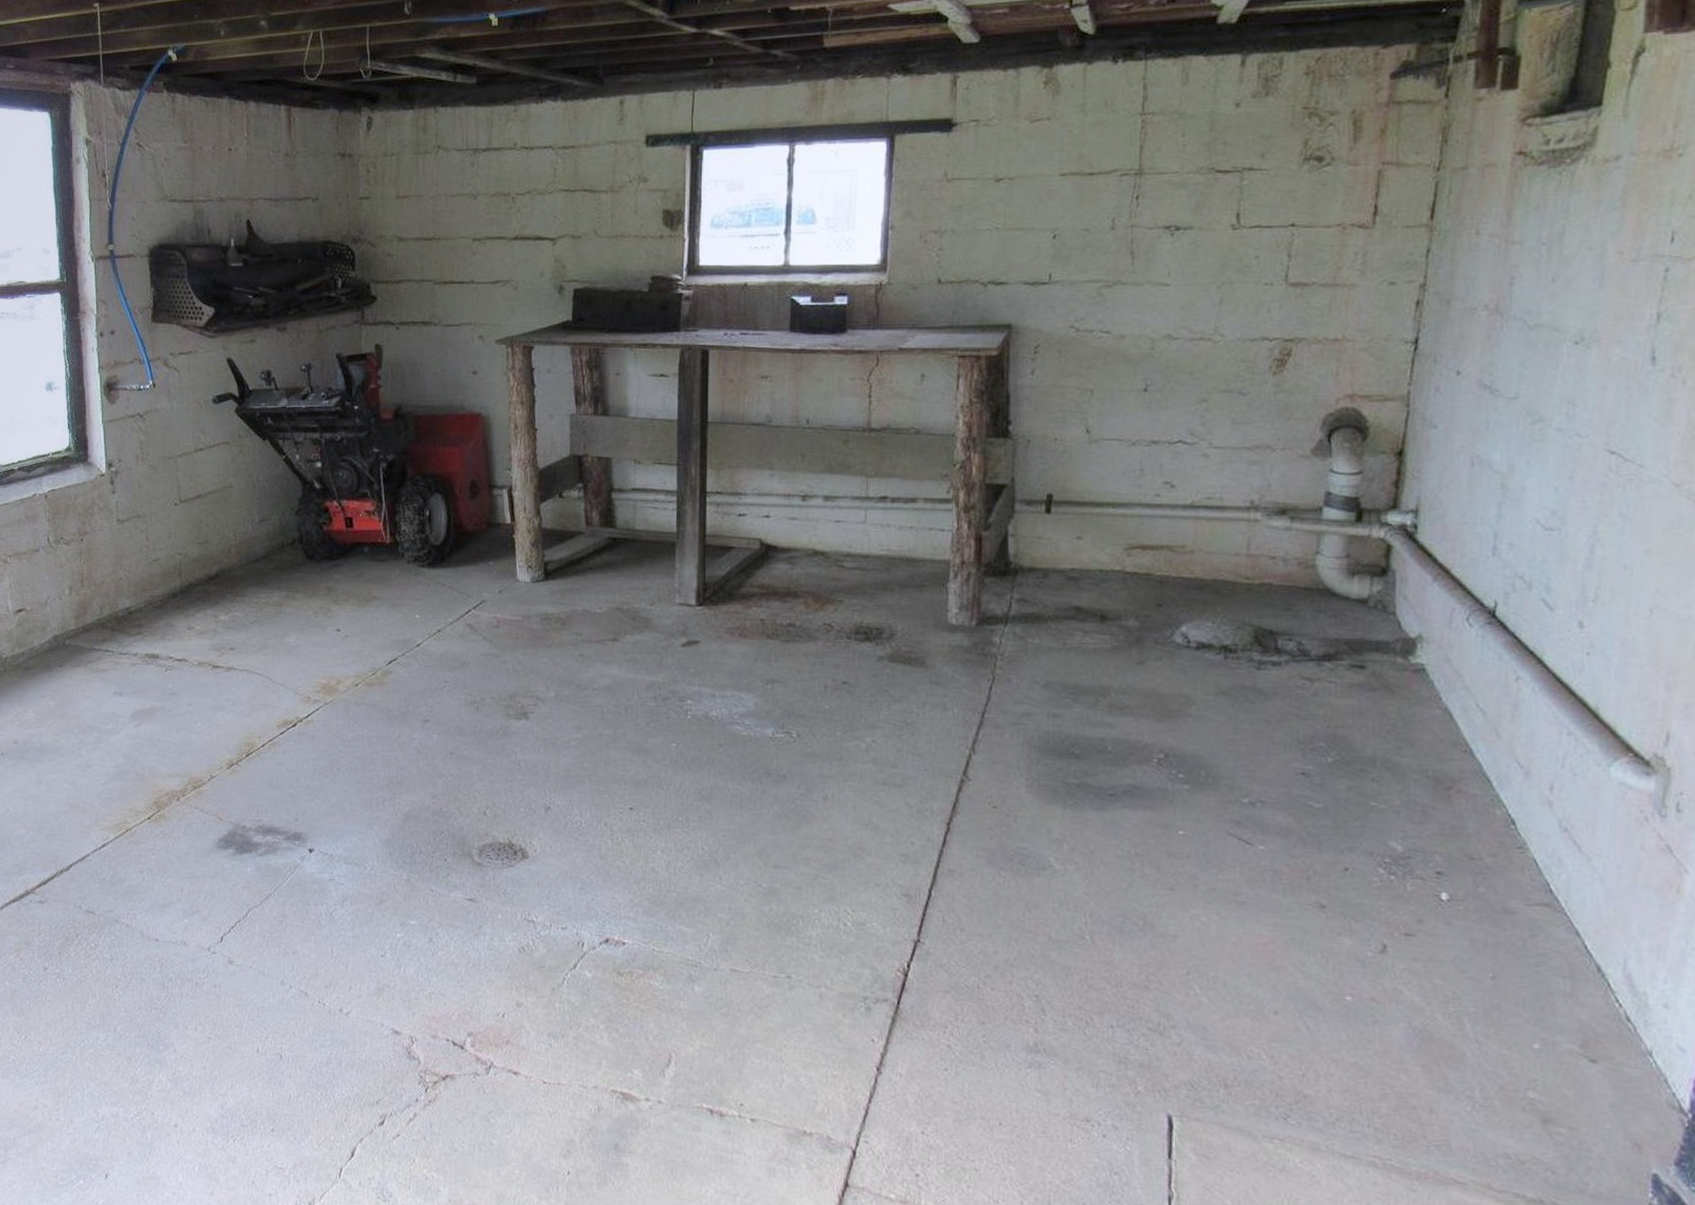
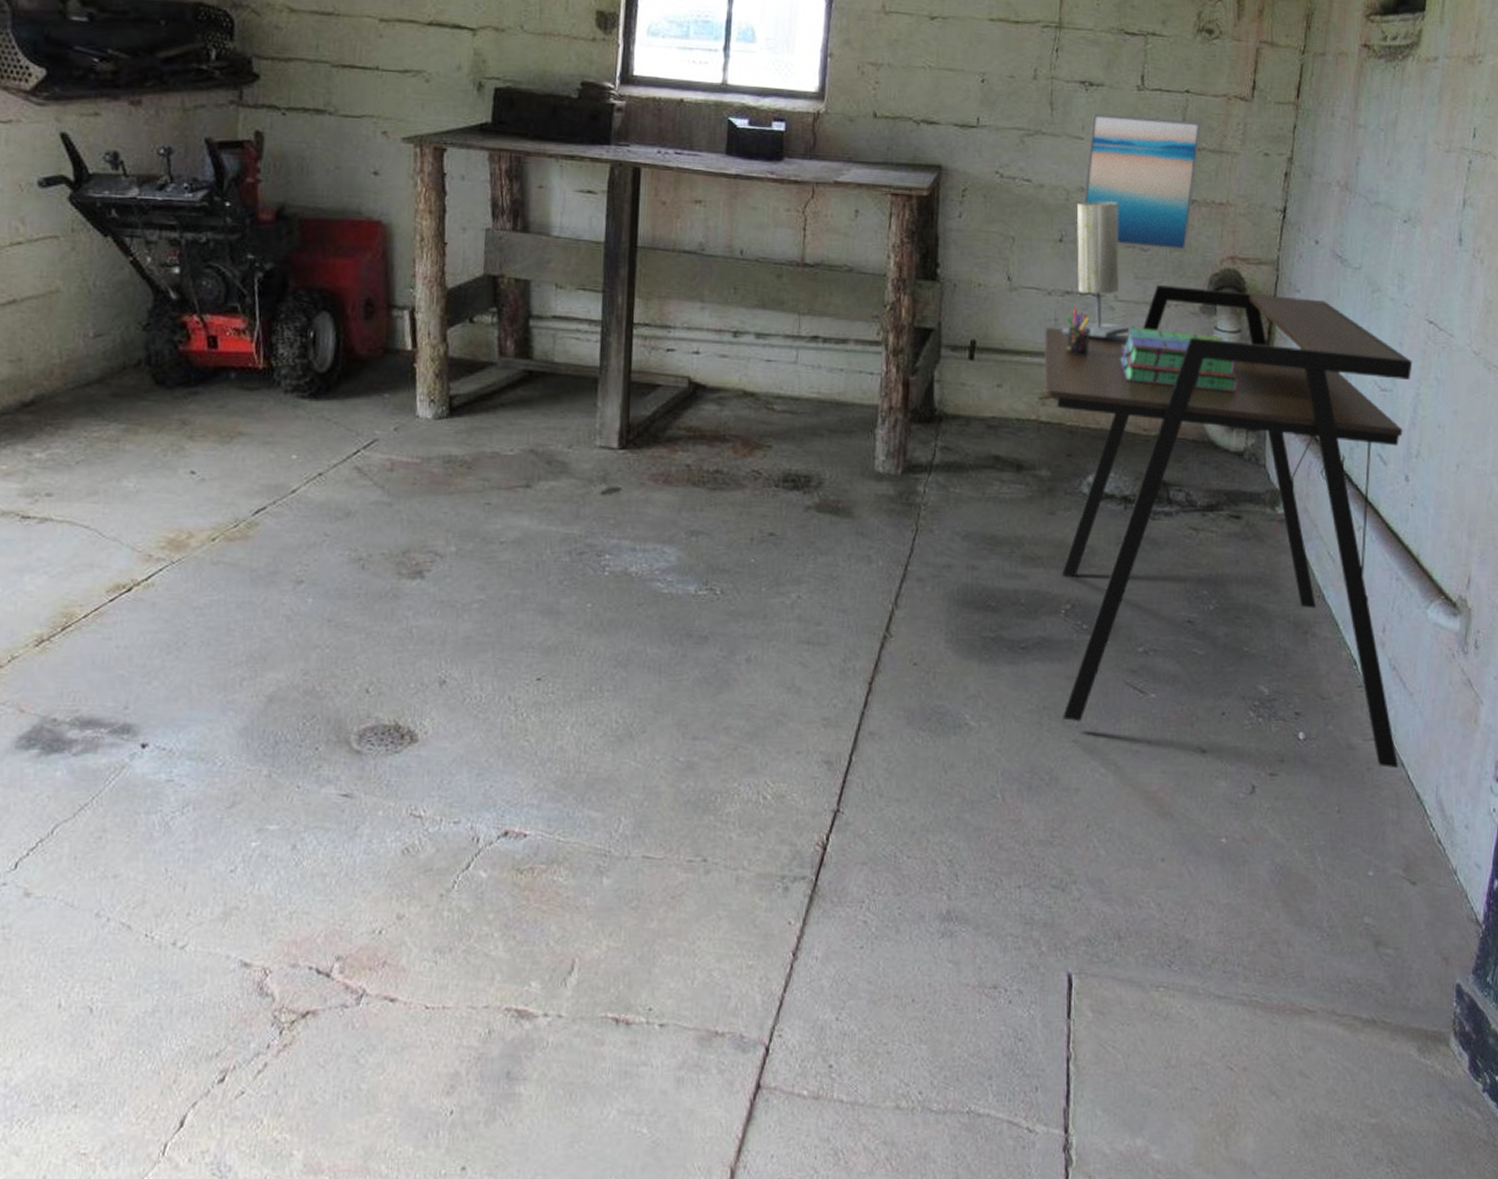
desk: none [1129,428,1588,938] -> present [1044,284,1413,769]
table lamp: none [1149,346,1234,486] -> present [1062,201,1135,338]
pen holder: none [1154,458,1183,505] -> present [1066,308,1092,356]
wall art: none [1170,255,1311,393] -> present [1083,113,1202,252]
stack of books: none [1217,474,1361,537] -> present [1120,328,1239,393]

